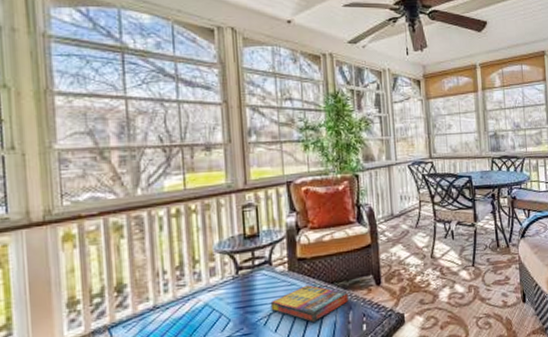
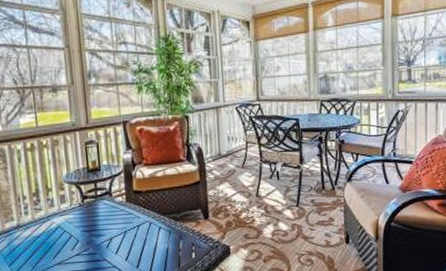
game compilation box: present [270,285,348,323] -> none [111,215,179,248]

